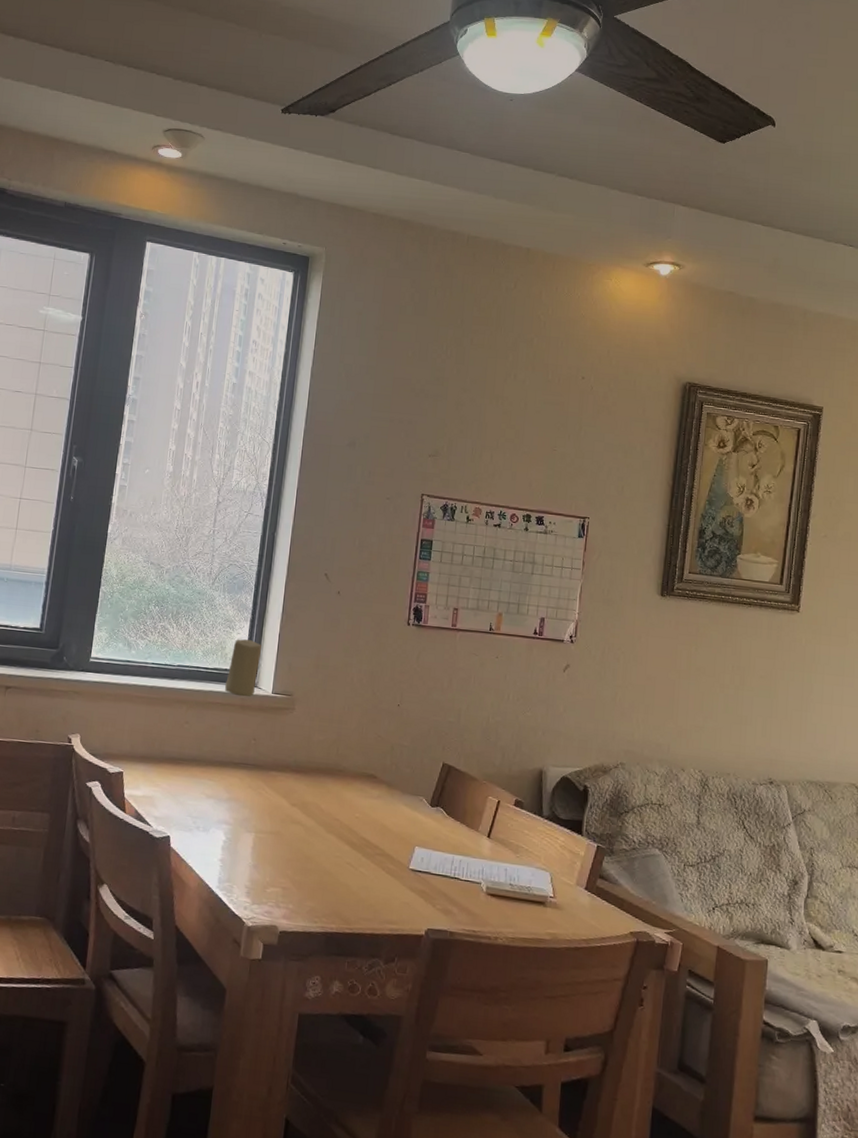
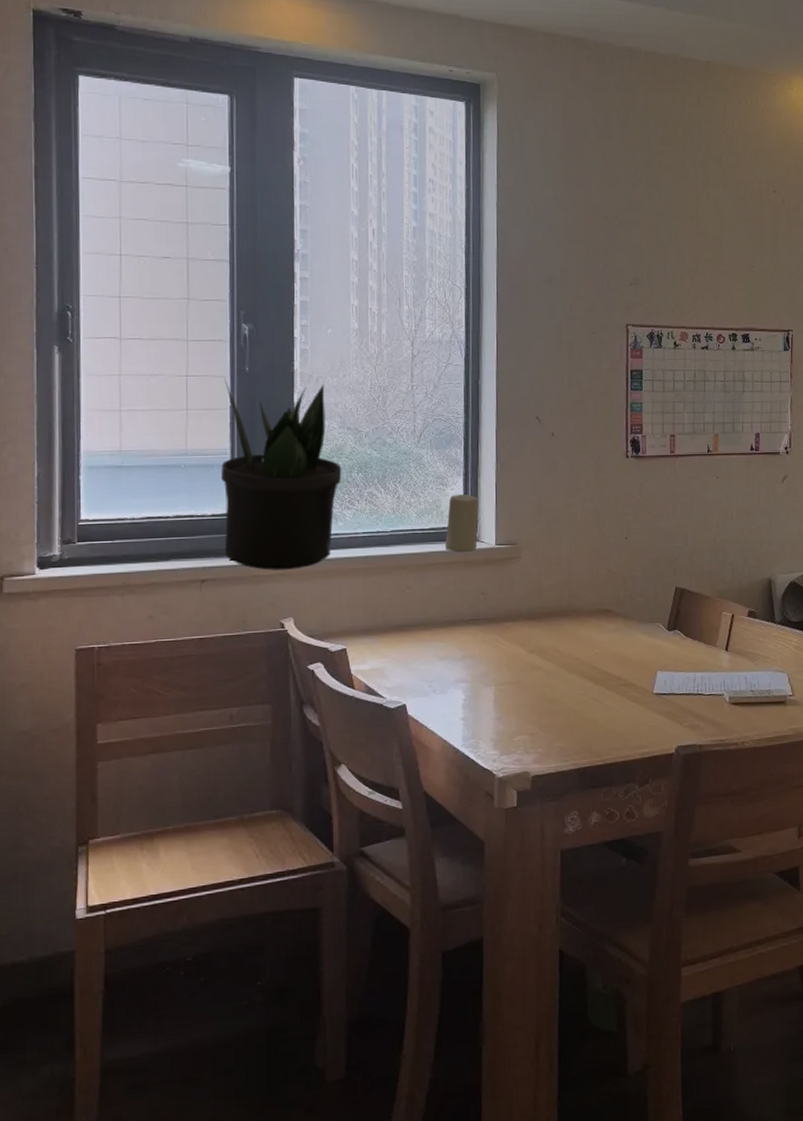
planter: none [29,503,142,689] -> present [221,377,342,571]

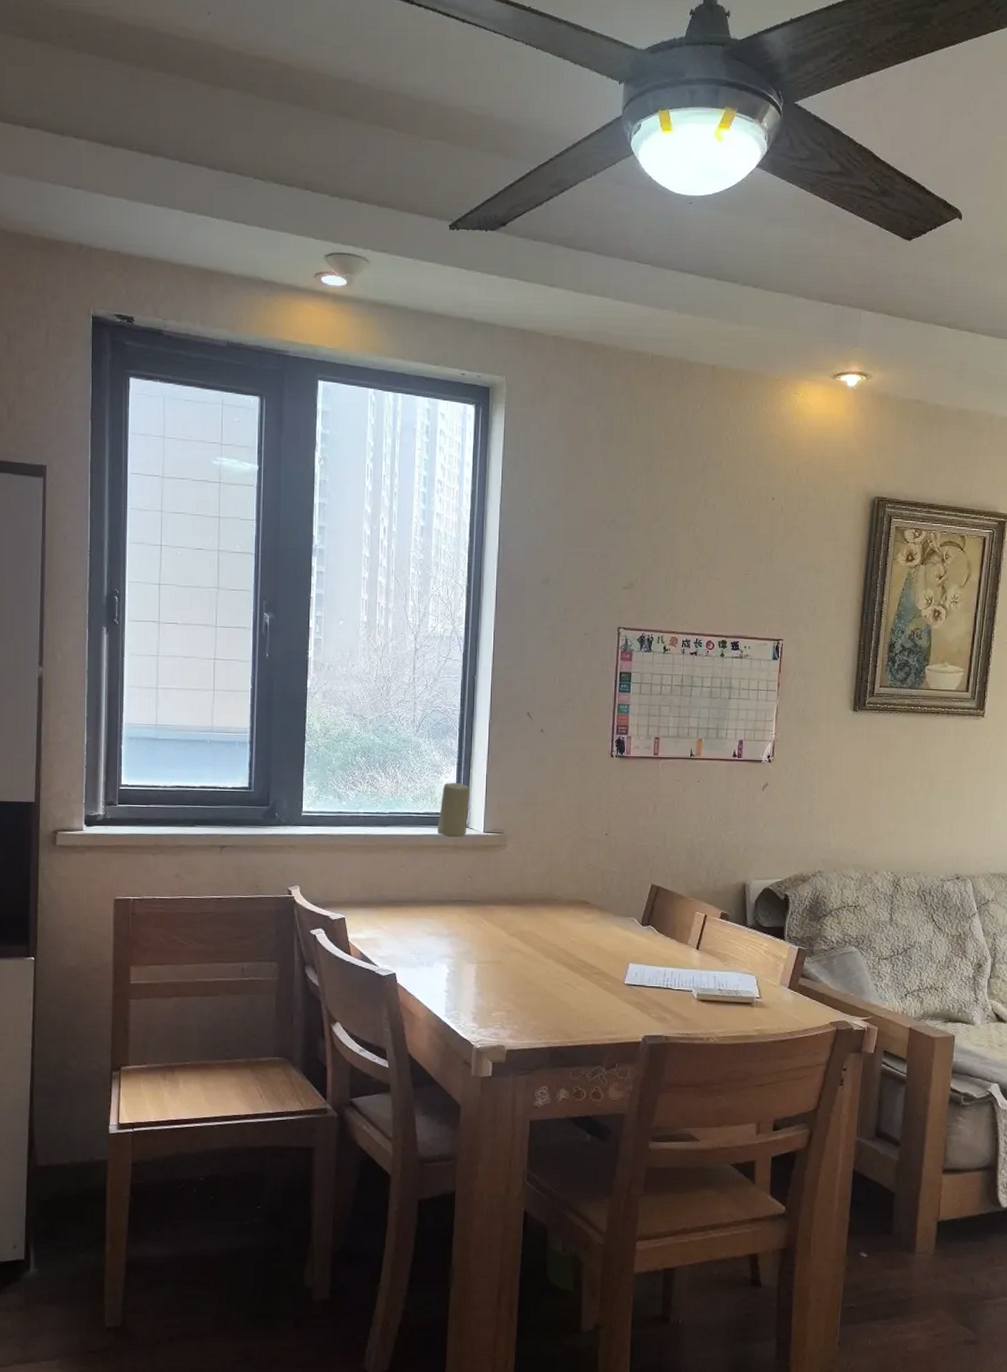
planter: present [221,377,342,571] -> none [241,662,347,842]

